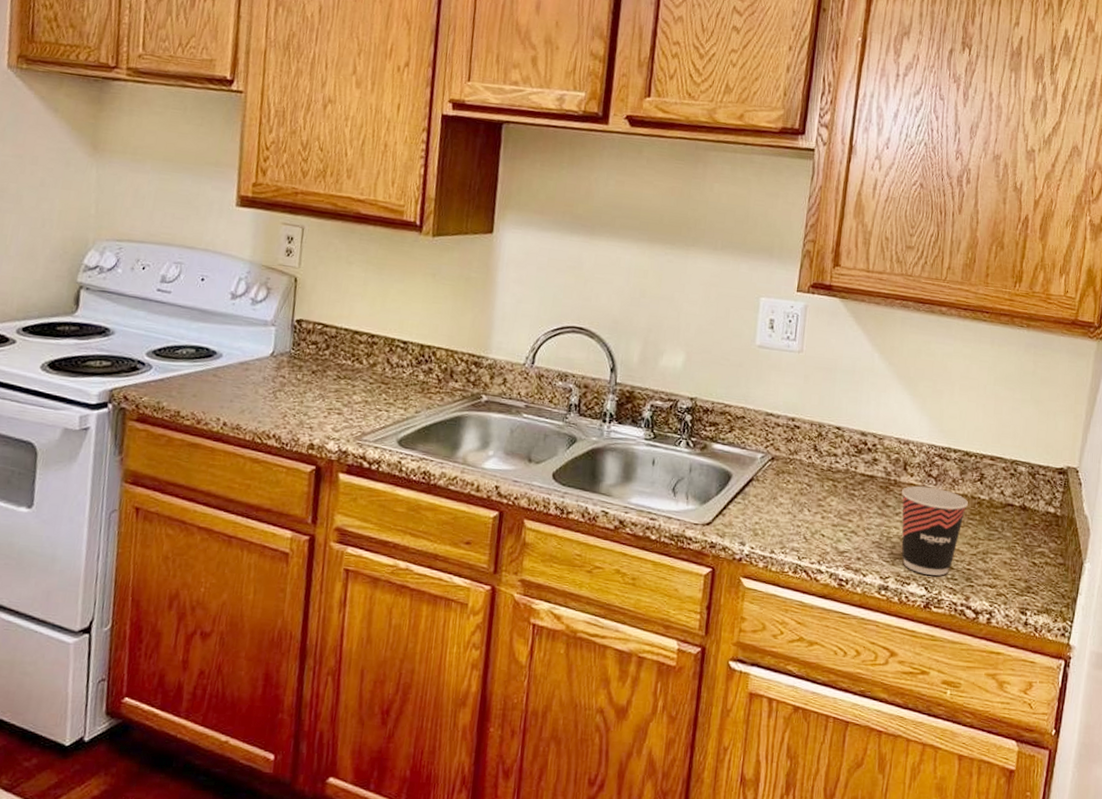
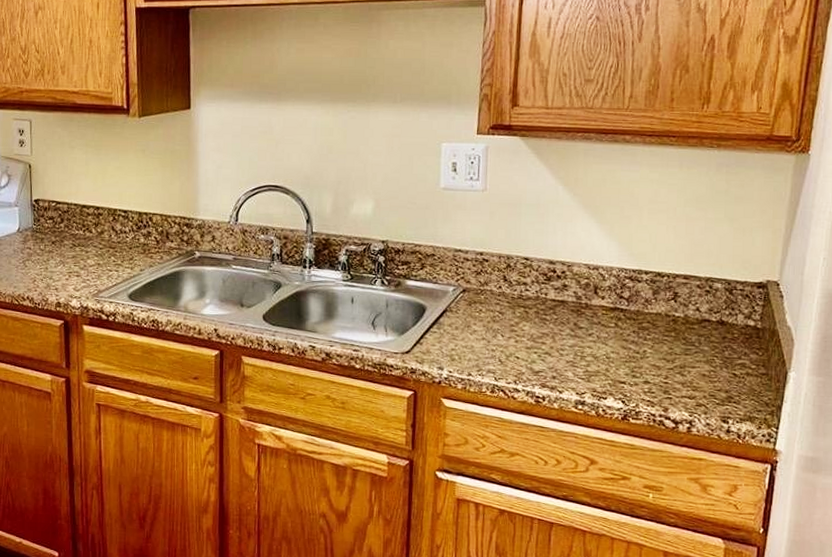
cup: present [901,485,968,576] -> none [593,307,662,390]

